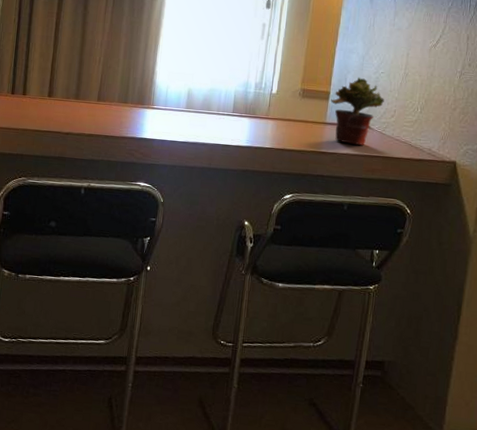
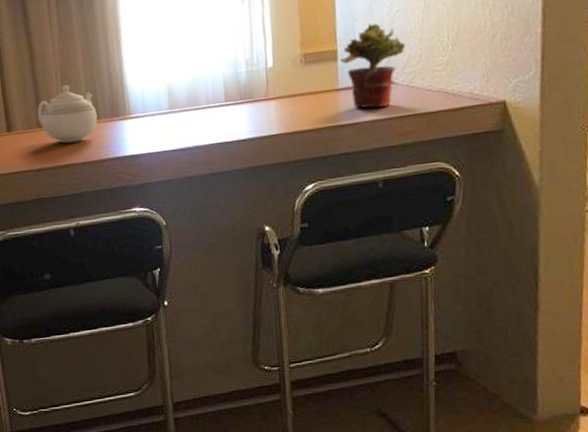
teapot: none [76,70,126,118] -> present [37,85,98,143]

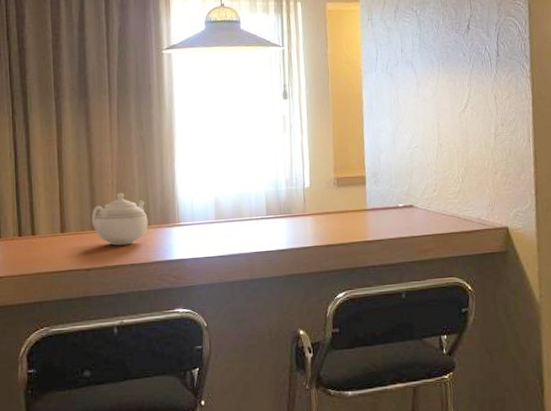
potted plant: present [340,23,405,108] -> none [368,155,423,228]

